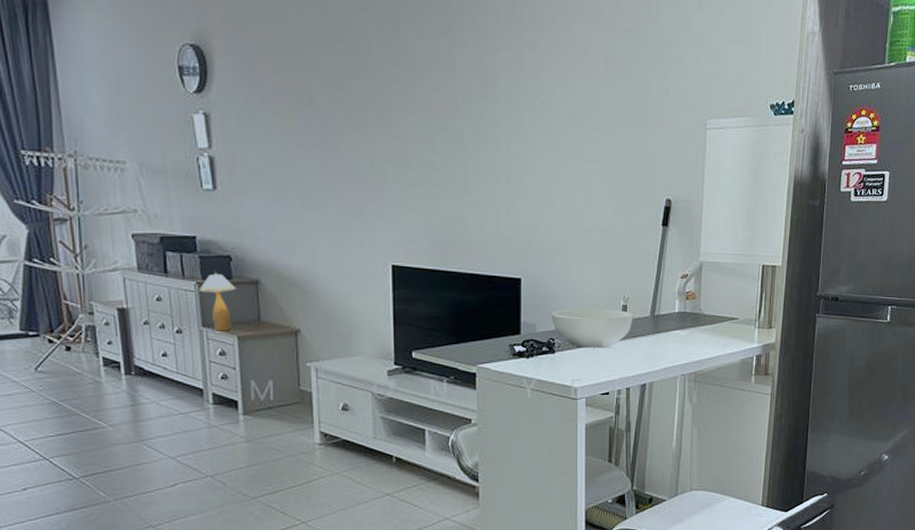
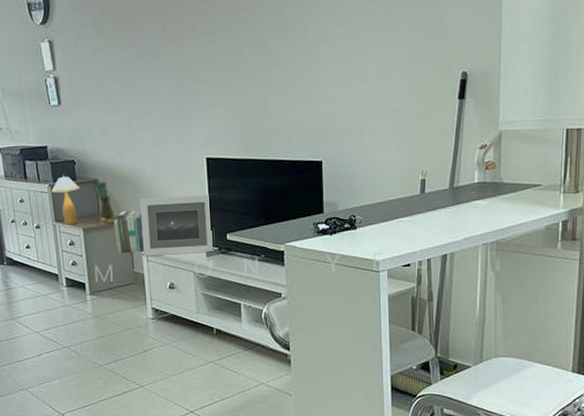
vase: none [252,281,279,333] -> present [92,180,115,225]
books: none [276,318,314,367] -> present [113,209,145,253]
picture frame: none [310,305,398,372] -> present [139,195,216,256]
bowl: present [550,308,635,348] -> none [351,184,433,223]

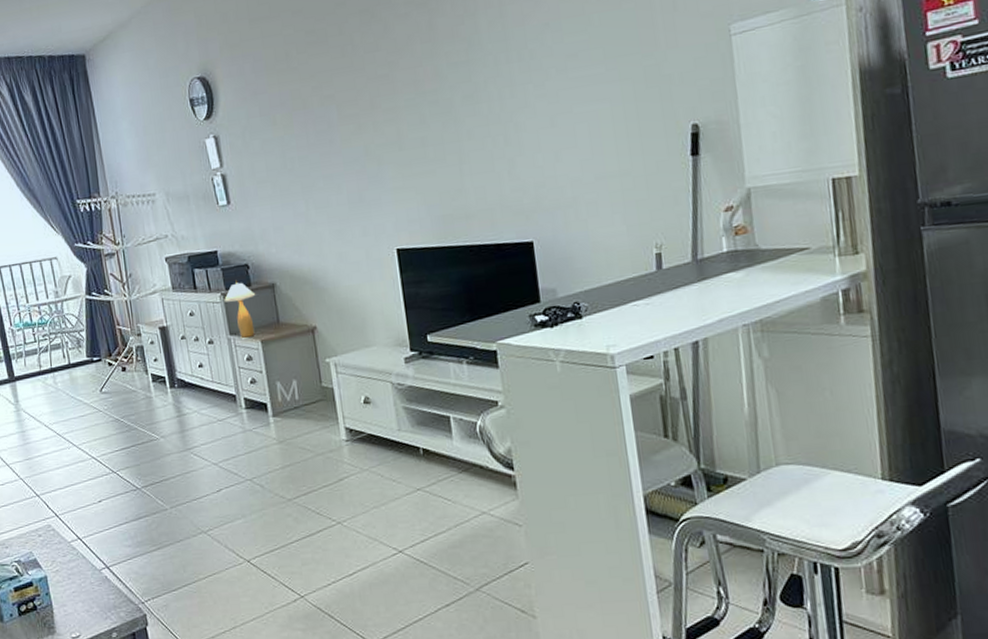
vase: present [92,180,115,225] -> none [269,284,297,334]
books: present [113,209,145,253] -> none [294,314,333,366]
picture frame: present [139,195,216,256] -> none [323,291,415,367]

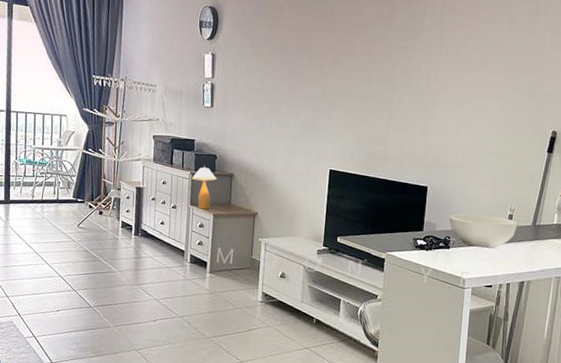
bowl: none [571,259,673,309] -> present [449,214,519,248]

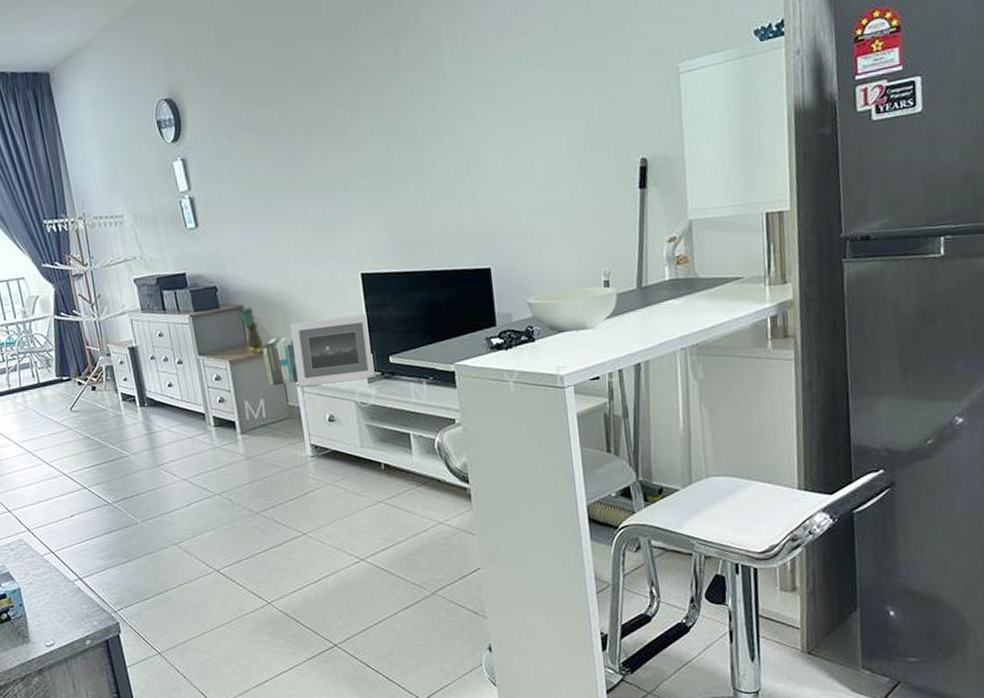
table lamp: present [192,165,217,210] -> none [193,302,224,358]
vase: none [228,175,244,214] -> present [237,306,264,355]
books: none [240,203,267,242] -> present [262,336,299,386]
picture frame: none [263,195,328,251] -> present [290,314,378,387]

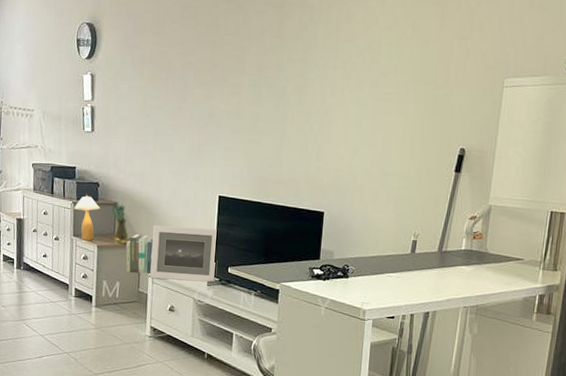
table lamp: none [193,302,224,358] -> present [74,193,101,241]
bowl: present [526,286,619,332] -> none [347,240,423,277]

